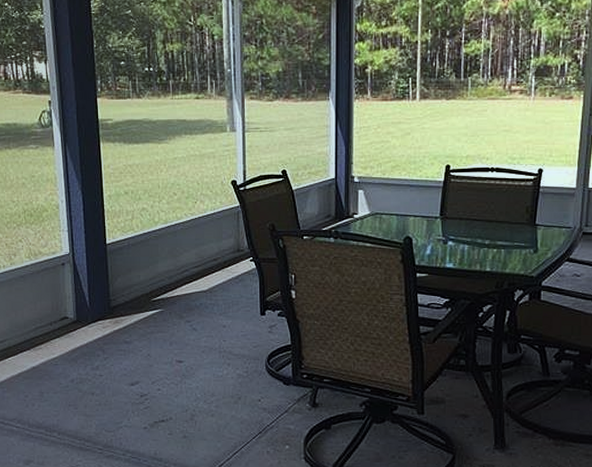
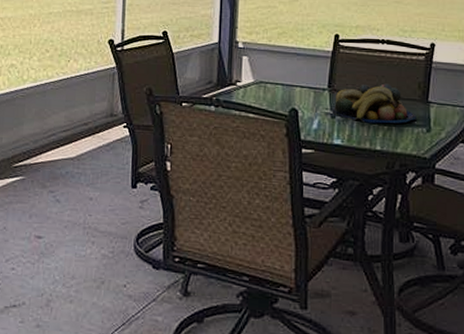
fruit bowl: none [445,209,524,247] -> present [333,83,416,124]

